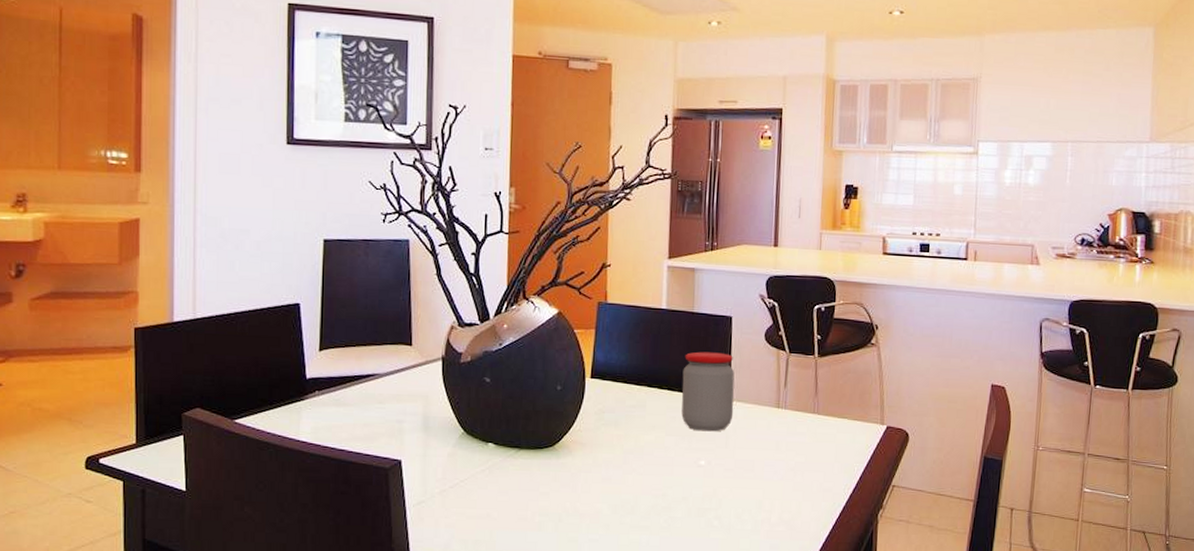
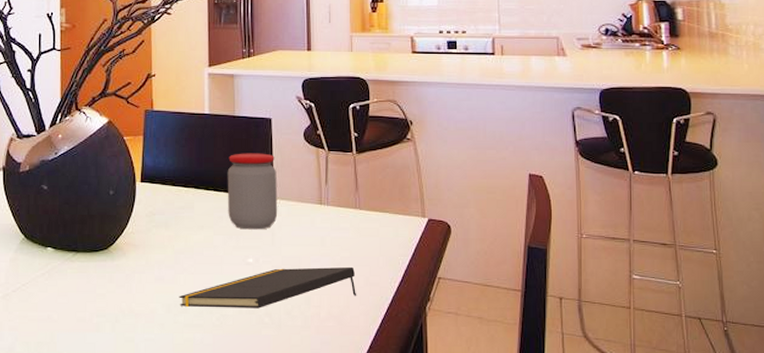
notepad: none [626,471,810,512] -> present [179,266,357,309]

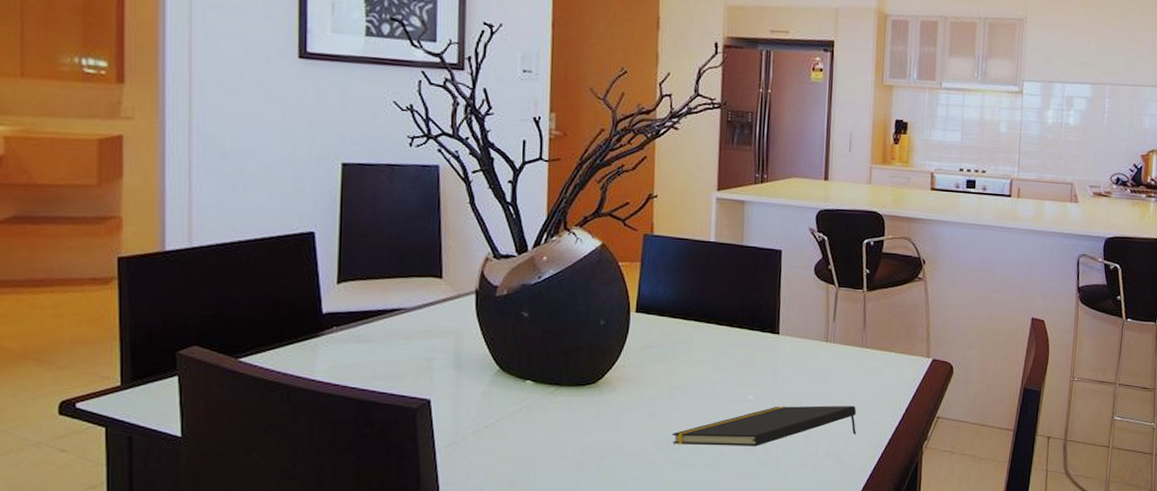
jar: present [227,153,278,230] -> none [729,285,784,366]

